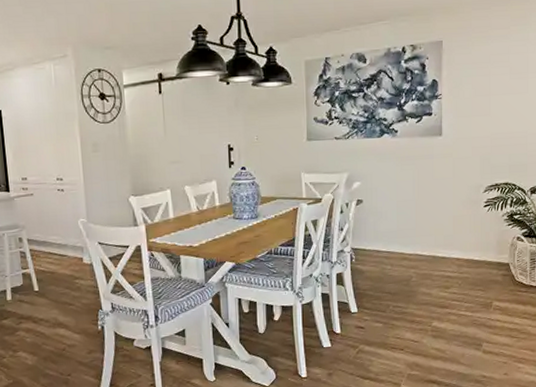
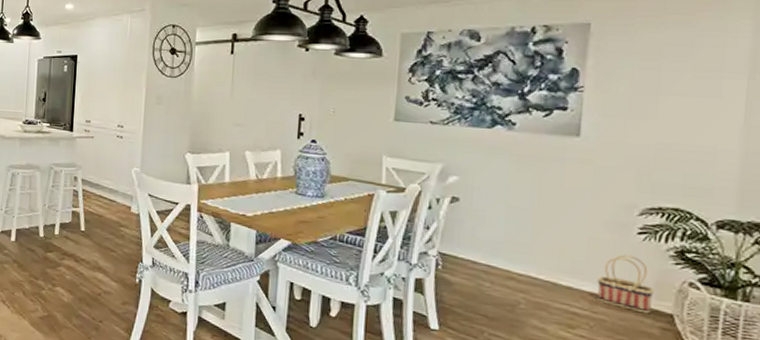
basket: none [461,224,497,267] -> present [597,254,654,314]

